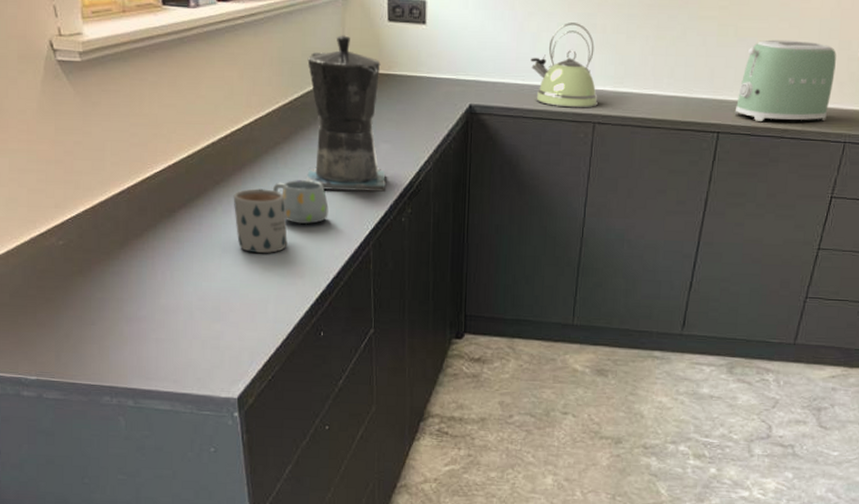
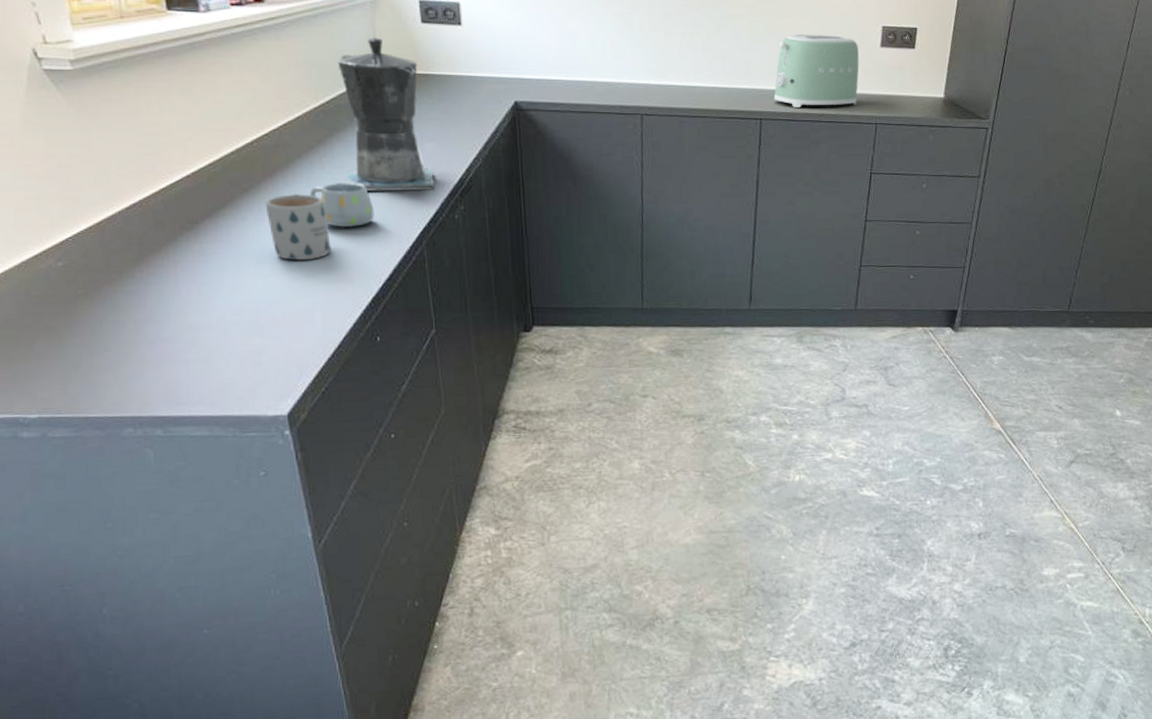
kettle: present [530,23,598,108] -> none [572,22,643,101]

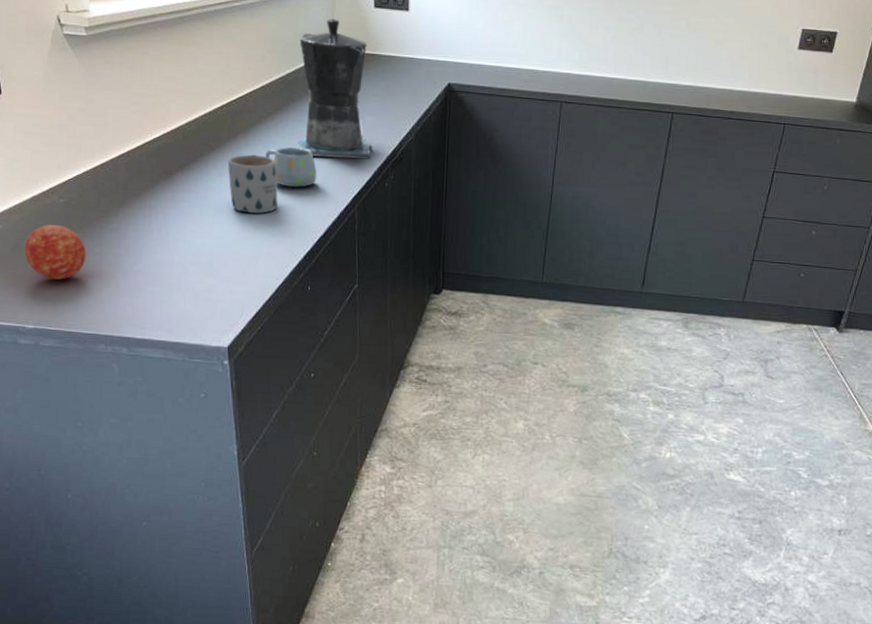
apple: none [16,293,99,358] -> present [24,225,86,280]
toaster: present [773,34,859,107] -> none [687,33,776,105]

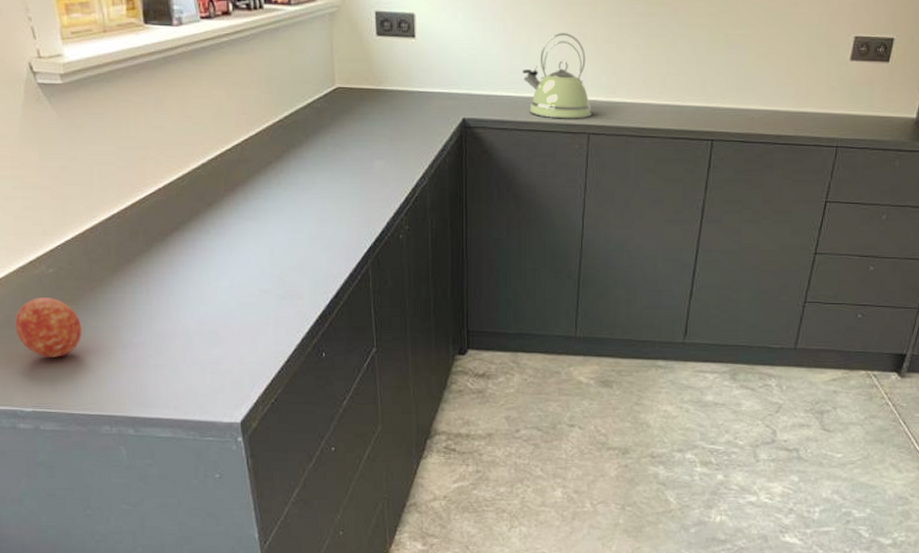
mug: present [227,154,278,213] -> none [226,209,284,274]
mug: present [264,147,317,188] -> none [266,199,325,245]
coffee maker: present [296,18,371,159] -> none [296,51,381,209]
kettle: none [504,13,565,89] -> present [522,33,591,119]

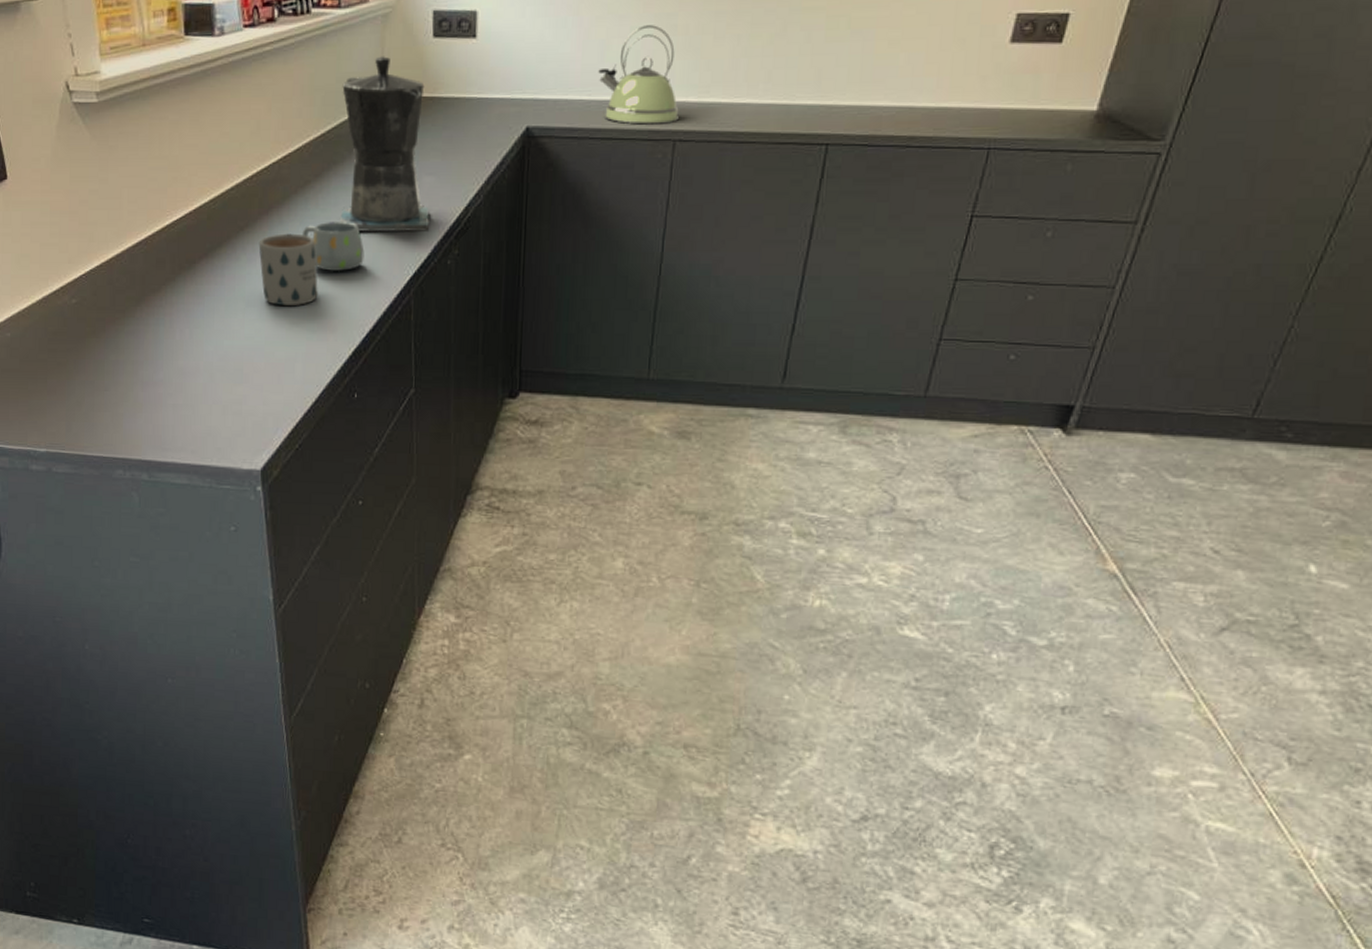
apple: present [15,298,82,358] -> none [34,330,101,395]
mug: none [226,209,284,274] -> present [258,233,318,305]
mug: none [266,199,325,245] -> present [302,222,364,272]
coffee maker: none [296,51,381,209] -> present [339,56,429,232]

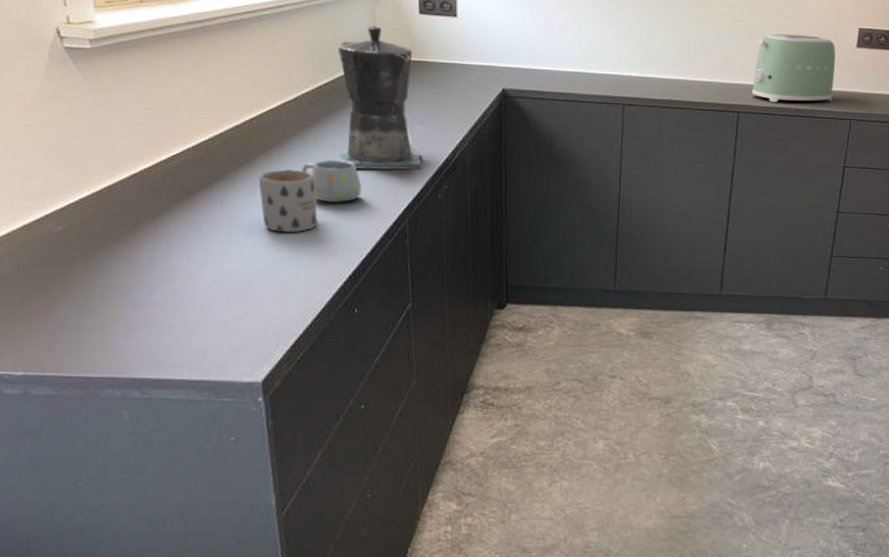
kettle: present [598,25,679,125] -> none [560,17,626,92]
toaster: none [847,28,977,128] -> present [751,33,836,102]

